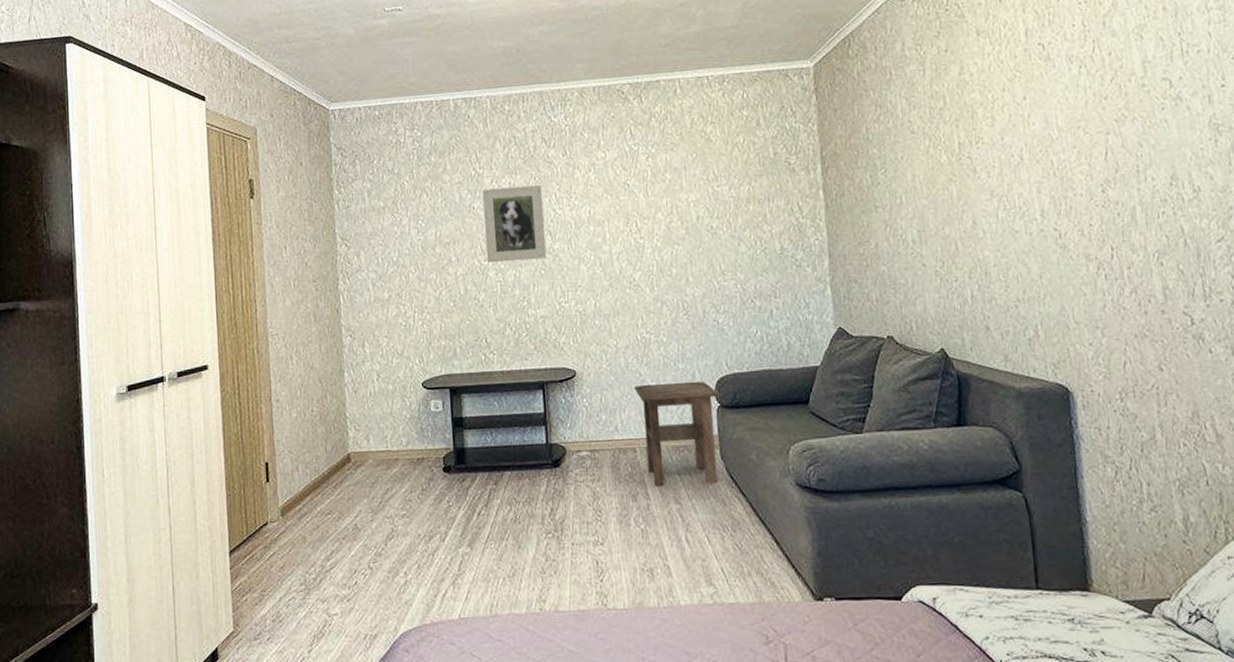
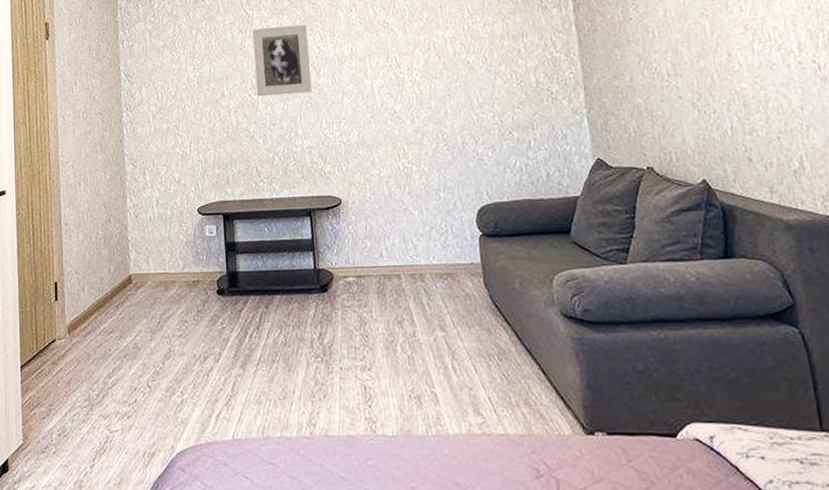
side table: present [634,382,721,487] -> none [397,210,482,314]

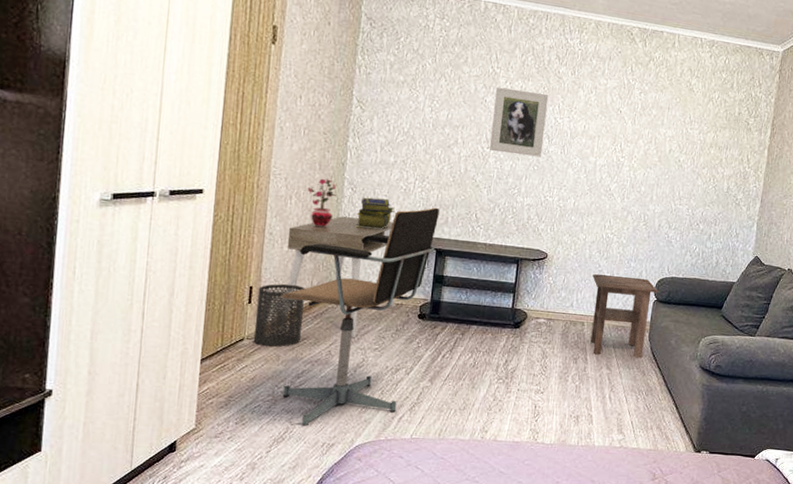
trash can: none [62,274,108,346] -> present [253,283,305,348]
desk: none [81,192,192,326] -> present [280,216,395,338]
office chair: none [84,168,222,433] -> present [282,207,439,426]
potted plant: none [93,158,120,210] -> present [307,178,337,228]
stack of books: none [140,169,176,204] -> present [355,197,395,229]
side table: none [397,210,482,314] -> present [590,274,658,358]

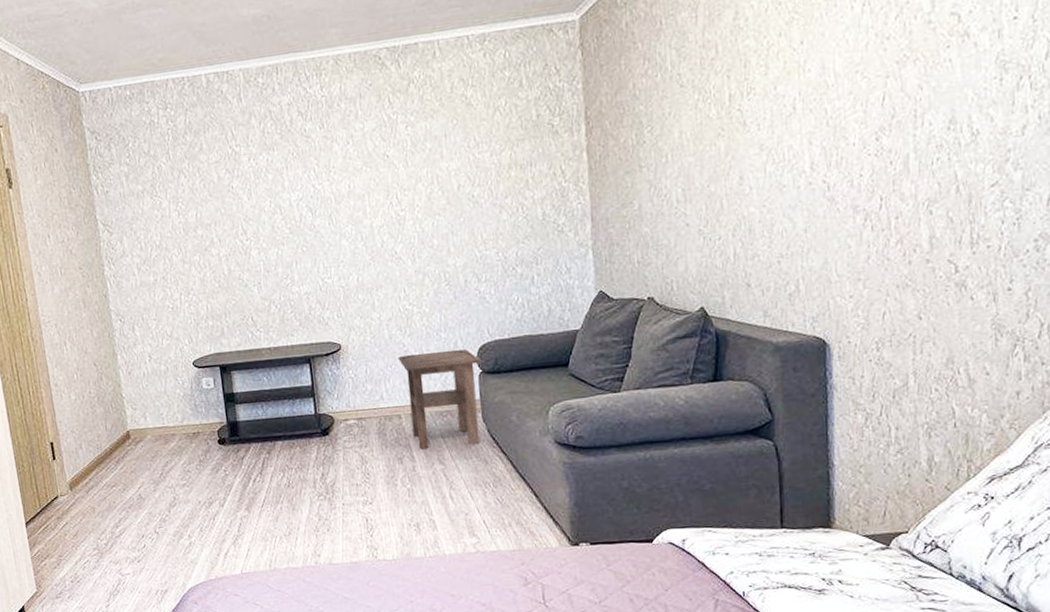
trash can: present [253,283,305,348] -> none [58,432,110,501]
desk: present [280,216,395,338] -> none [71,346,192,481]
office chair: present [282,207,439,426] -> none [81,320,220,576]
potted plant: present [307,178,337,228] -> none [78,315,109,369]
stack of books: present [355,197,395,229] -> none [131,323,168,360]
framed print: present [489,86,549,158] -> none [240,160,308,243]

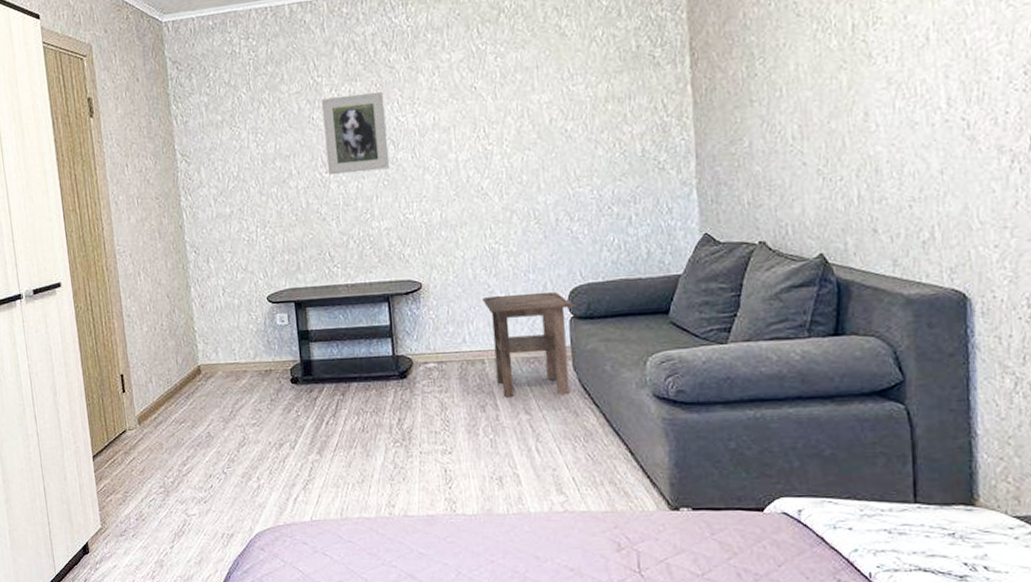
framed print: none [240,160,308,243] -> present [322,91,390,176]

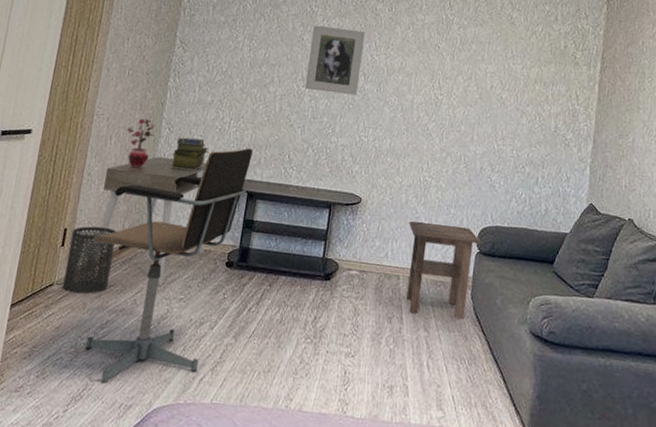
trash can: none [128,365,179,436] -> present [62,226,117,295]
desk: none [143,280,264,416] -> present [89,157,207,287]
office chair: none [151,254,293,517] -> present [85,147,253,384]
potted plant: none [152,246,183,301] -> present [127,118,155,169]
stack of books: none [205,255,242,293] -> present [169,137,209,171]

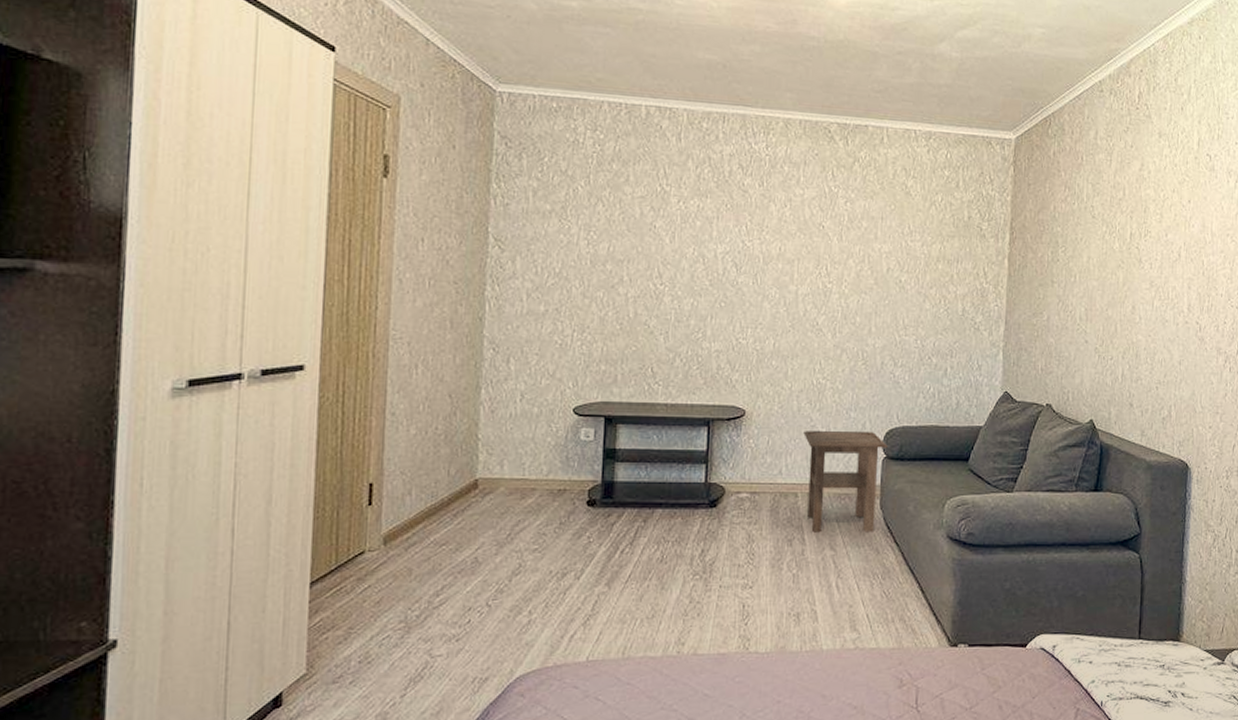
trash can: present [62,226,117,295] -> none [376,476,441,560]
office chair: present [85,147,253,384] -> none [411,364,605,658]
desk: present [89,157,207,287] -> none [410,385,556,538]
potted plant: present [127,118,155,169] -> none [437,339,475,401]
stack of books: present [169,137,209,171] -> none [500,358,549,398]
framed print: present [304,25,366,96] -> none [662,208,733,291]

